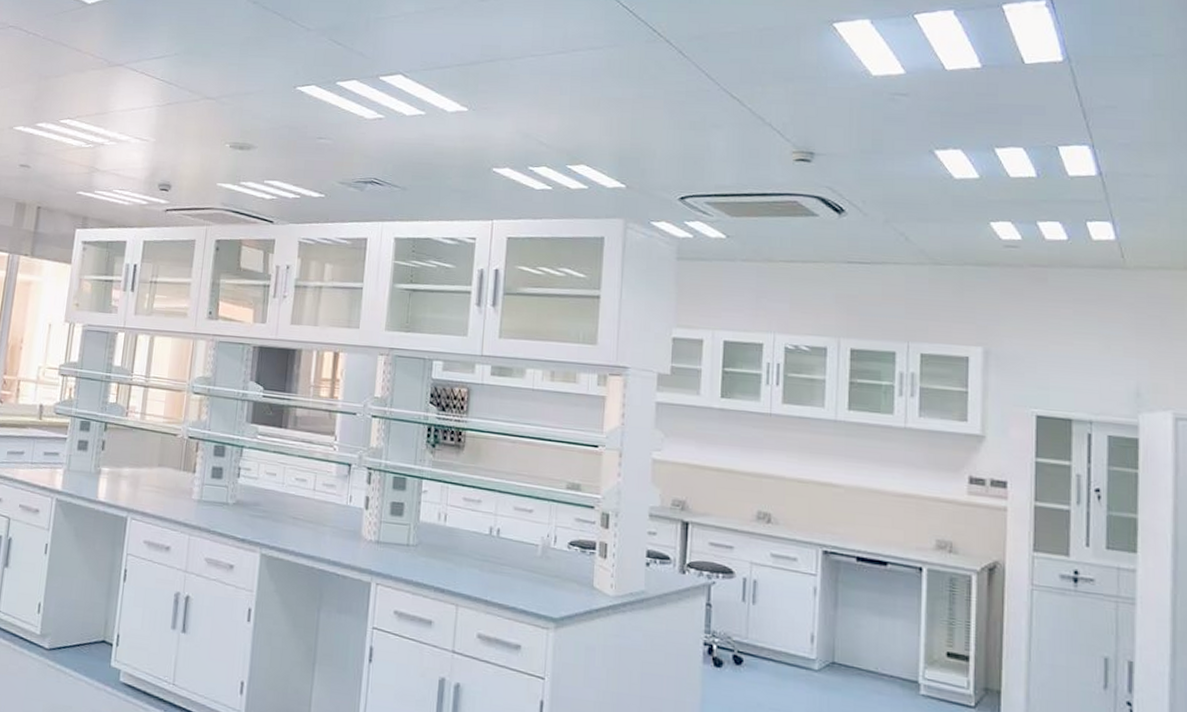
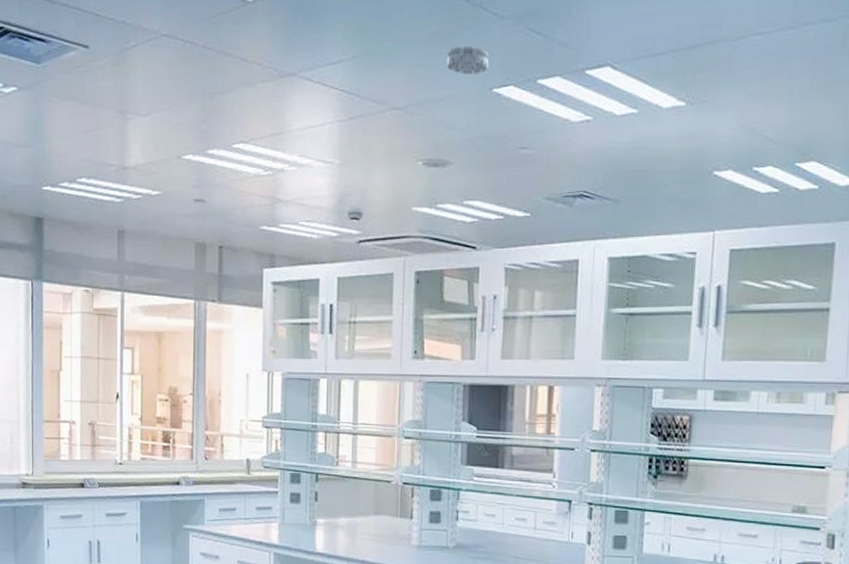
smoke detector: none [256,50,295,74] -> present [446,45,489,75]

